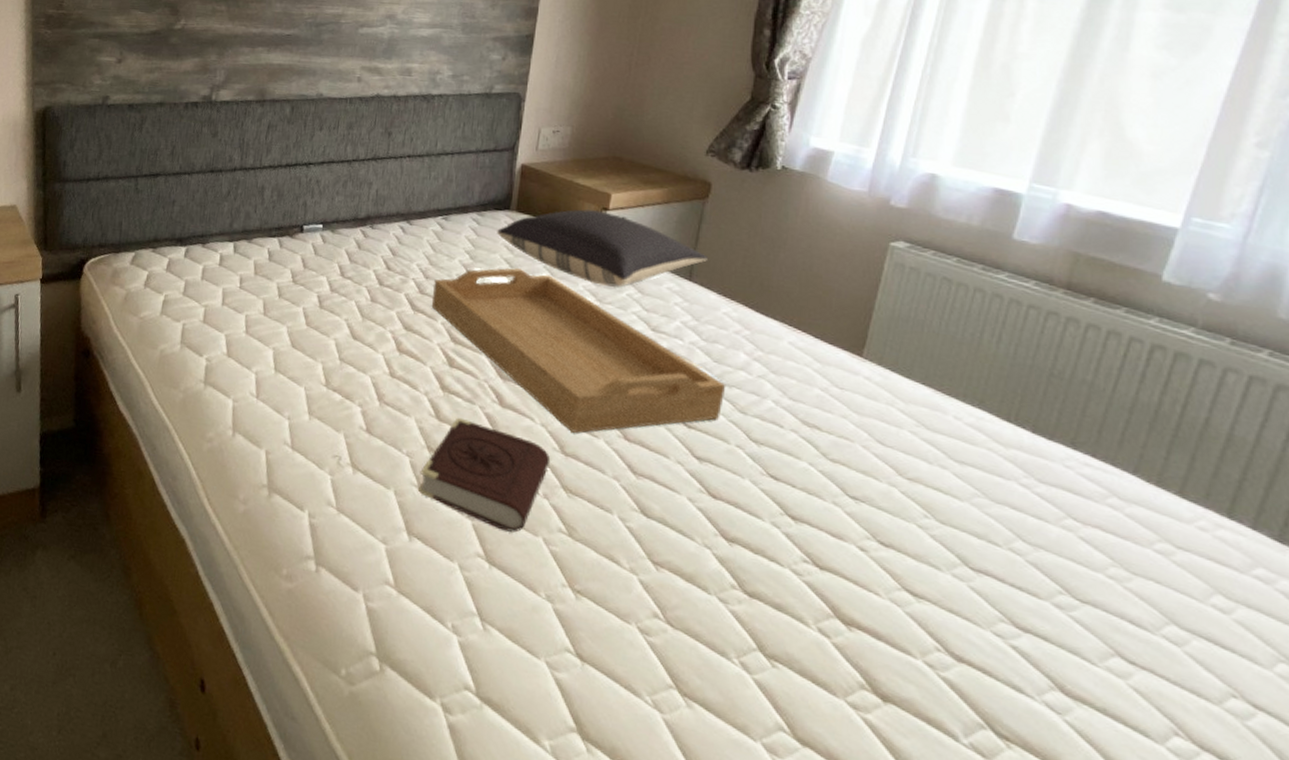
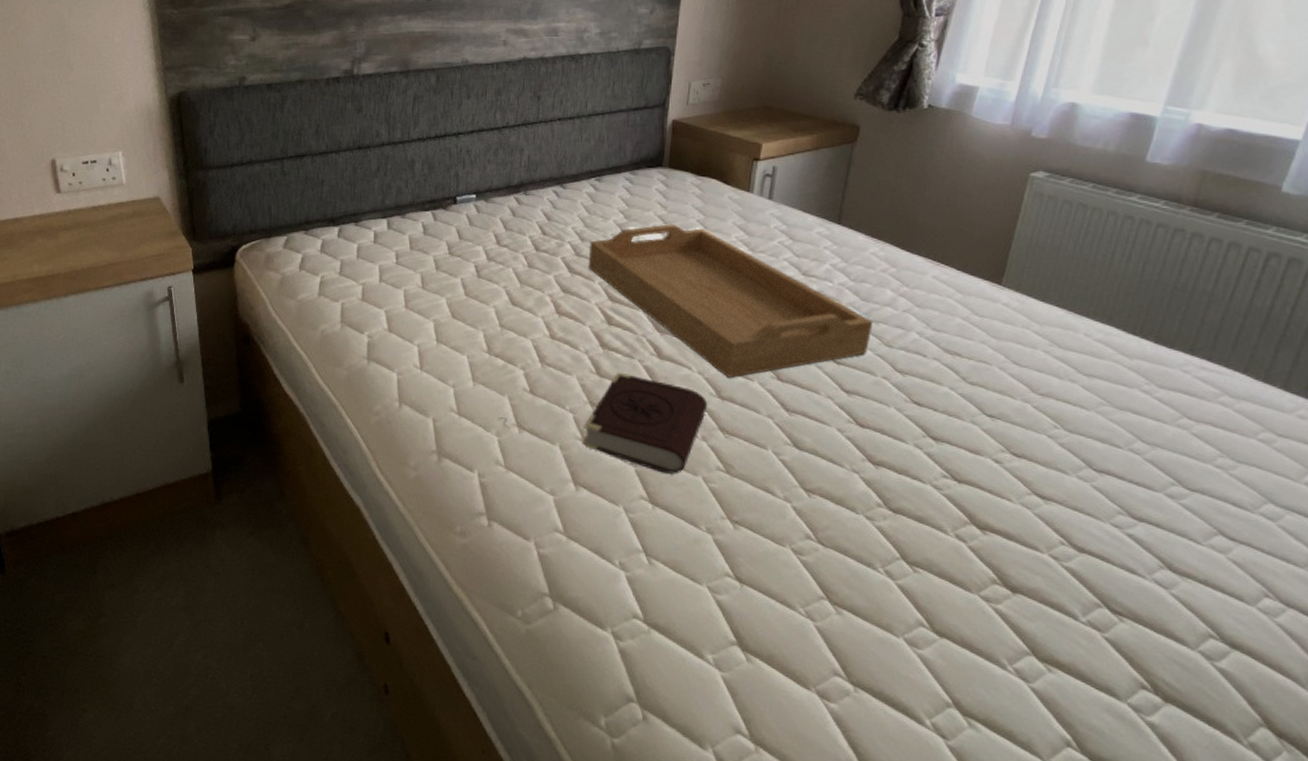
pillow: present [497,209,709,288] -> none [650,160,857,237]

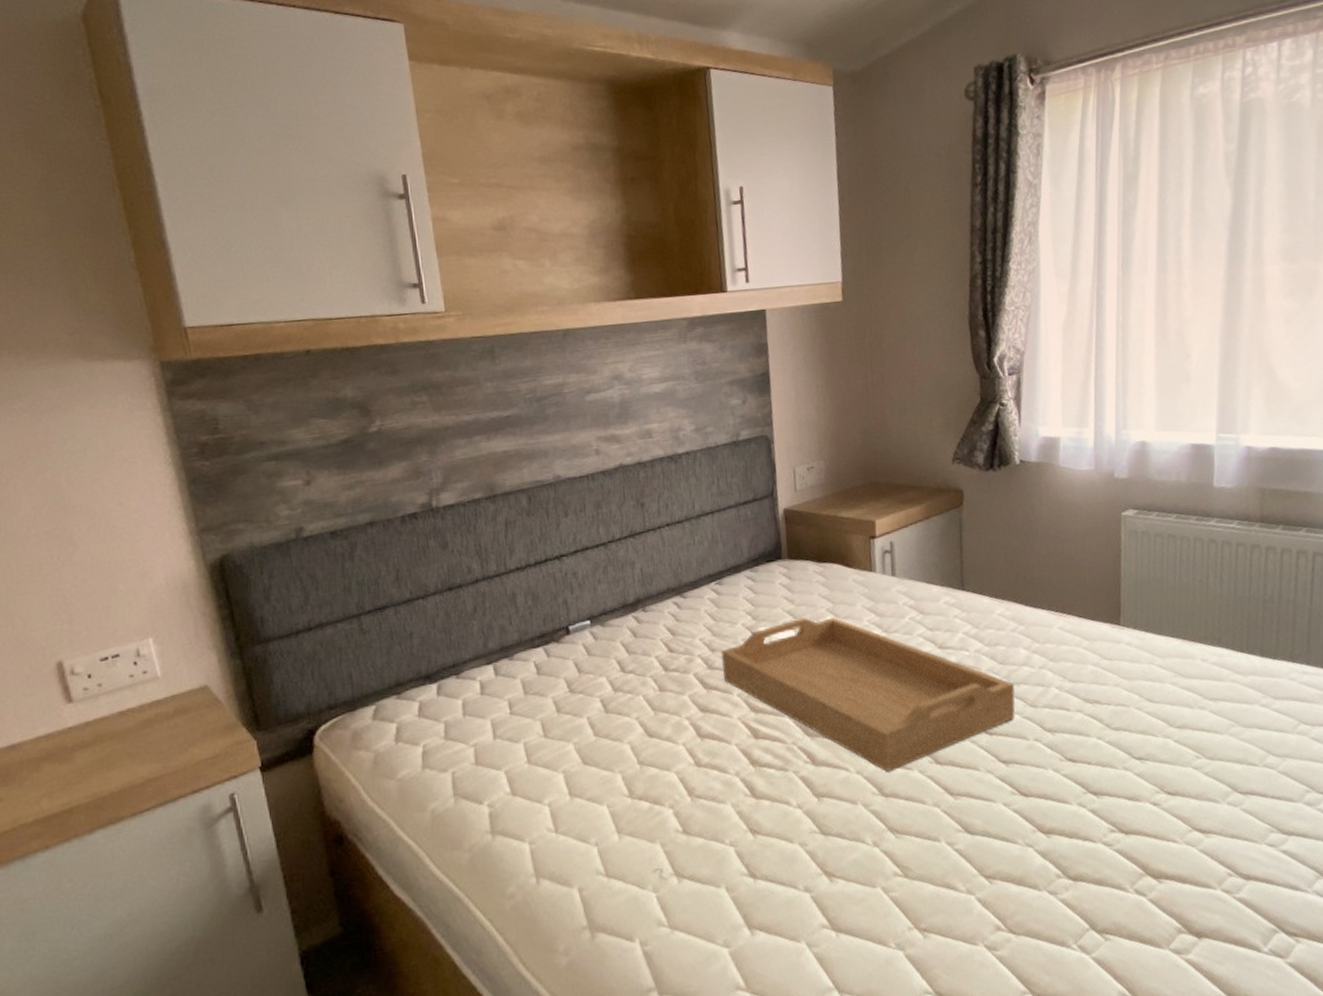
book: present [582,372,708,474] -> none [748,788,873,893]

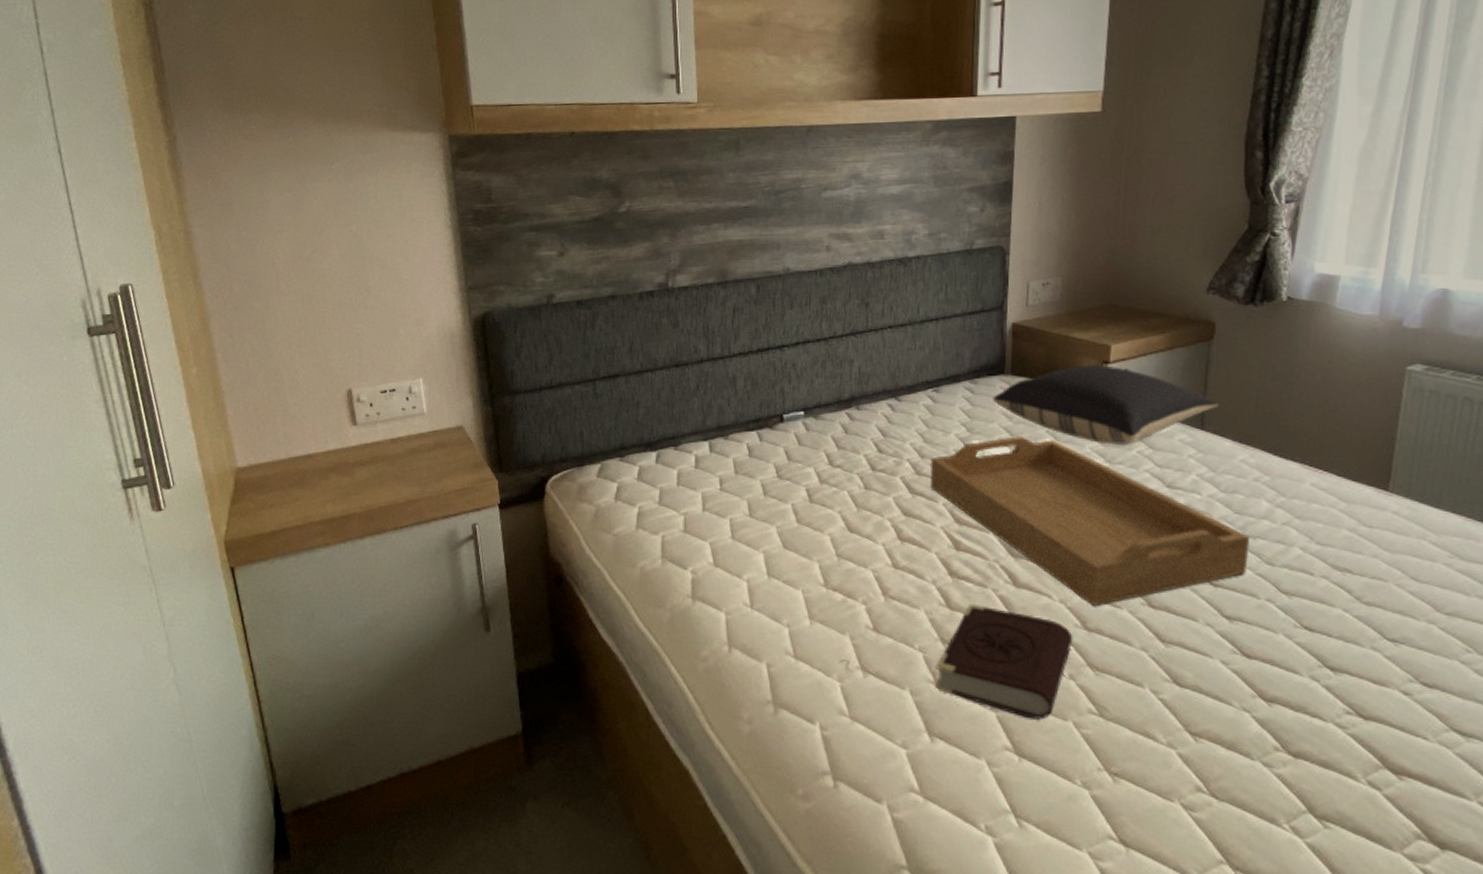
book: none [748,788,873,893] -> present [934,603,1073,720]
pillow: none [773,539,975,616] -> present [993,364,1220,446]

